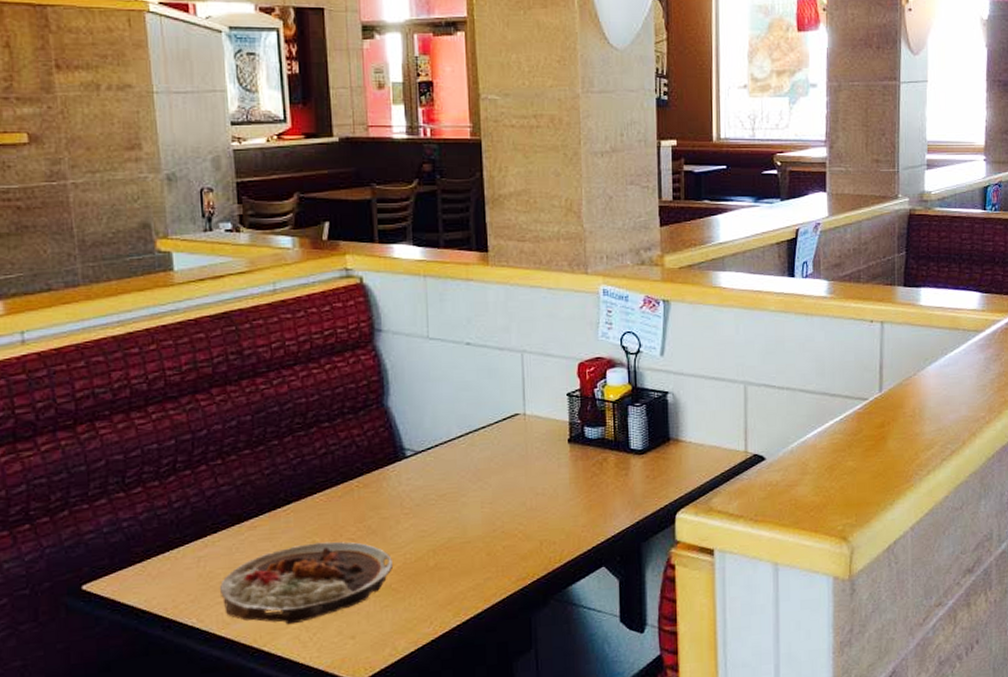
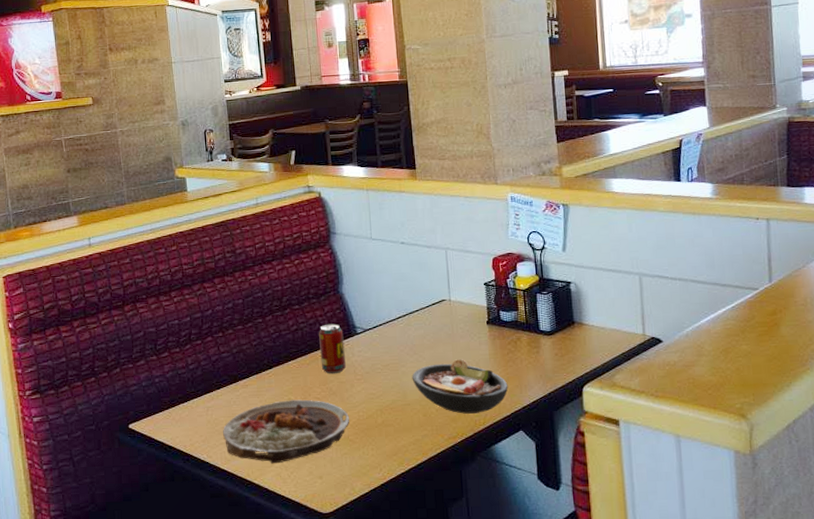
beverage can: none [355,444,390,509] -> present [319,323,346,374]
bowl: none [474,485,591,551] -> present [412,359,508,414]

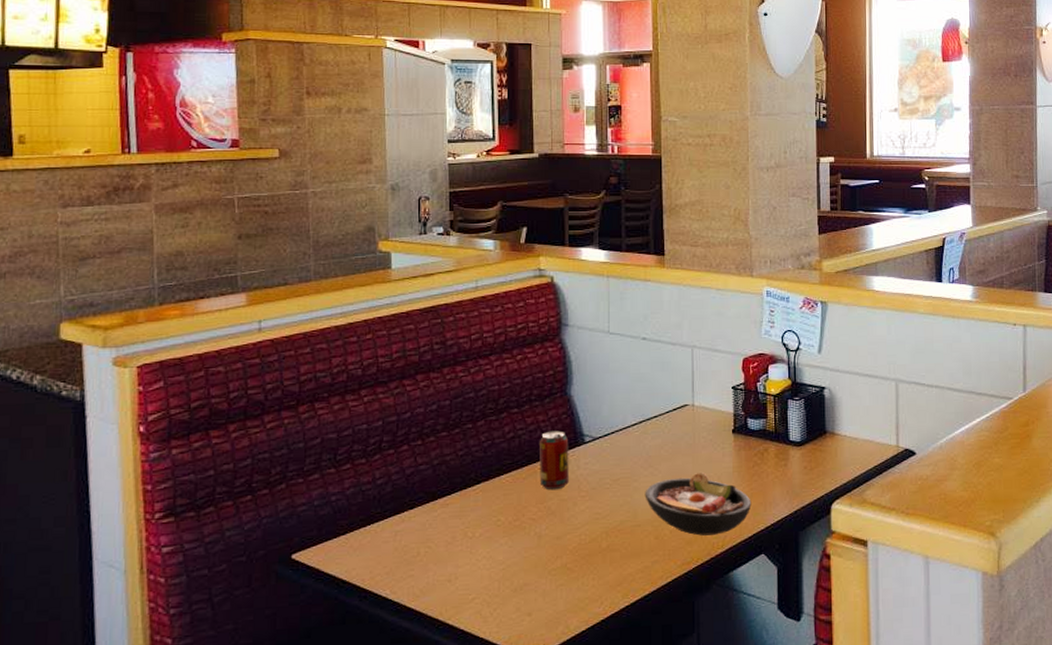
plate: present [223,399,349,464] -> none [413,521,568,600]

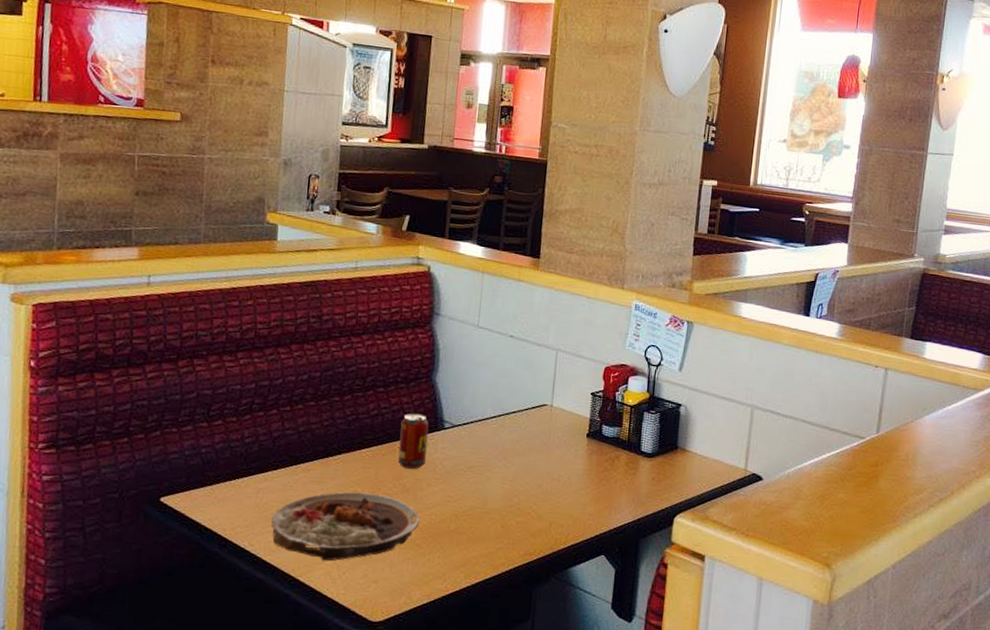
plate: none [413,521,568,600] -> present [271,491,419,561]
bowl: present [645,473,752,536] -> none [496,470,598,532]

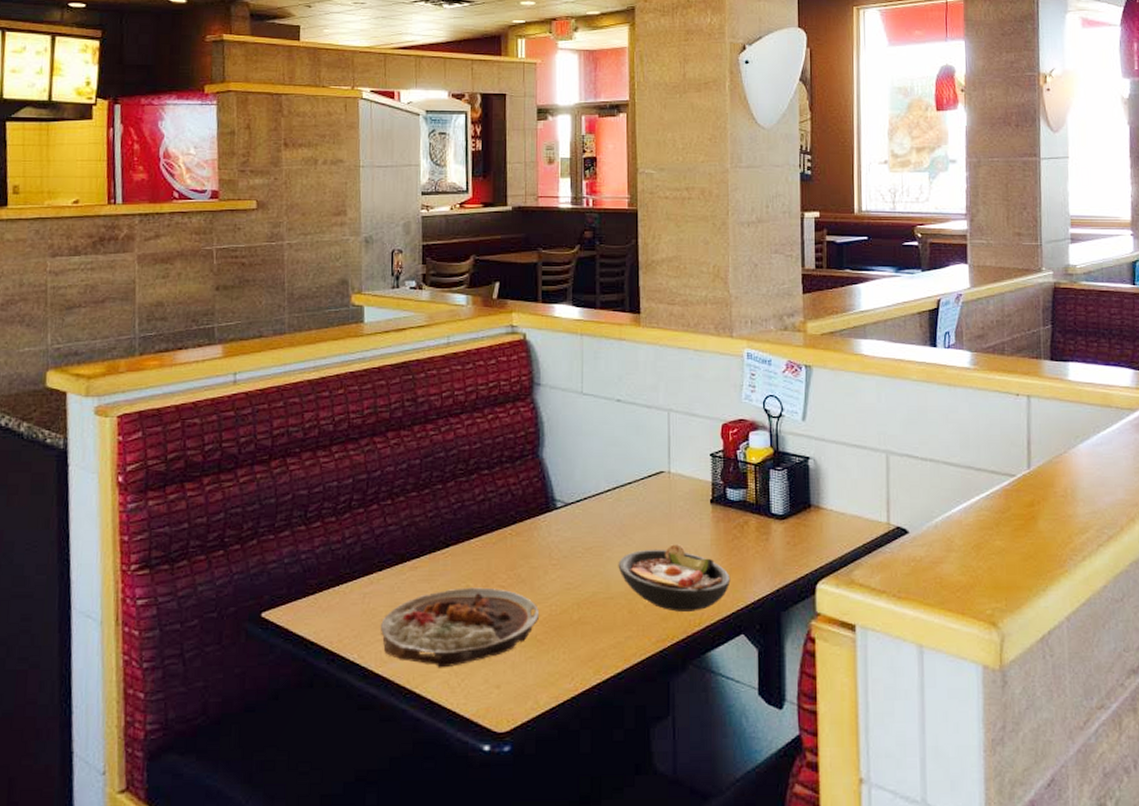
beverage can: present [397,413,429,470] -> none [510,494,540,557]
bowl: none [496,470,598,532] -> present [618,544,731,612]

